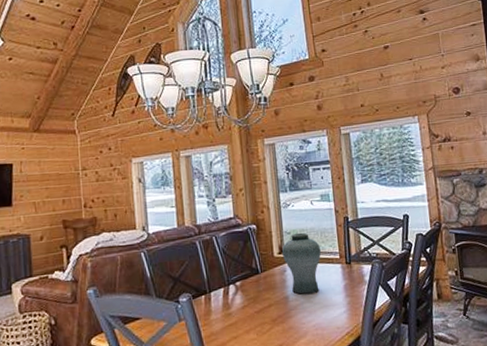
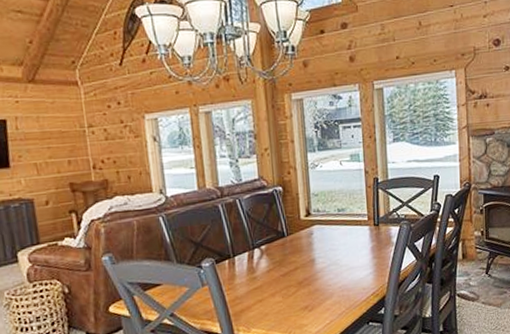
vase: present [282,232,321,295] -> none [309,194,349,257]

